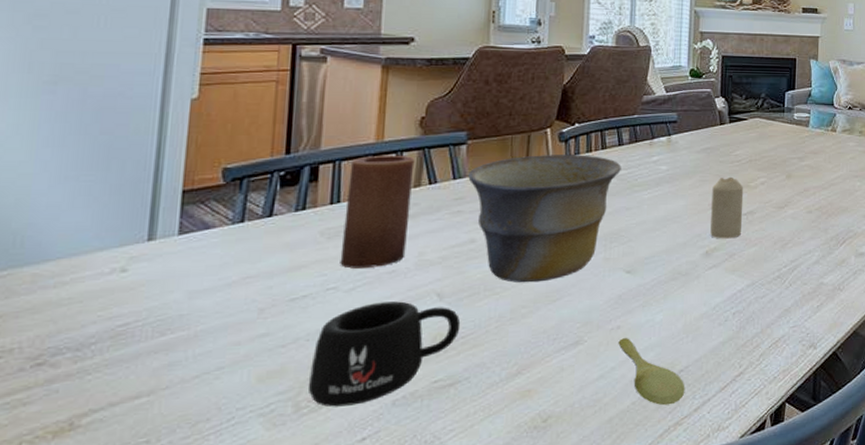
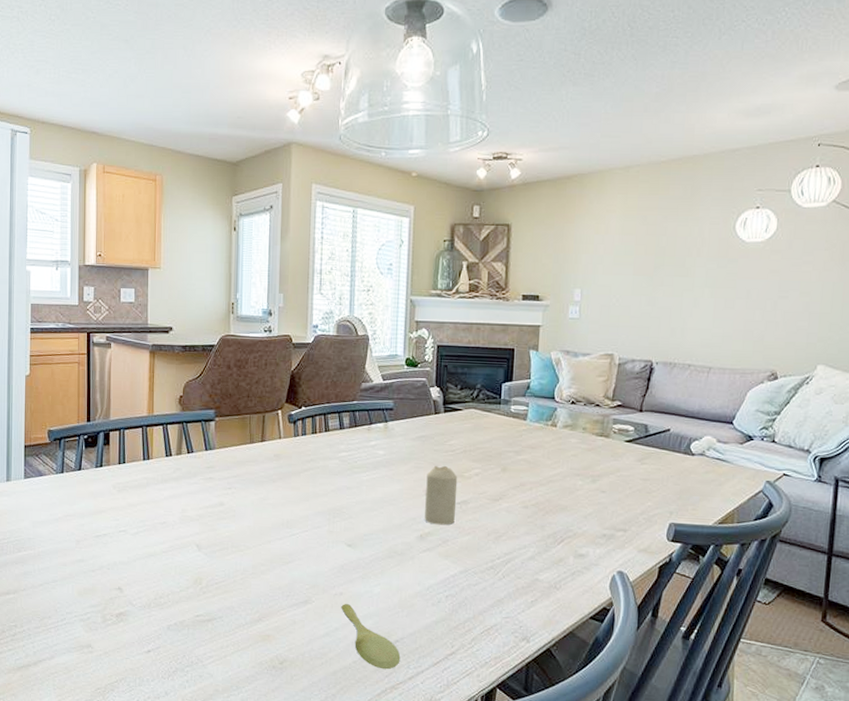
mug: present [309,301,461,407] -> none [111,546,215,624]
candle: present [340,155,415,269] -> none [127,426,177,518]
bowl: present [468,155,621,283] -> none [217,434,342,545]

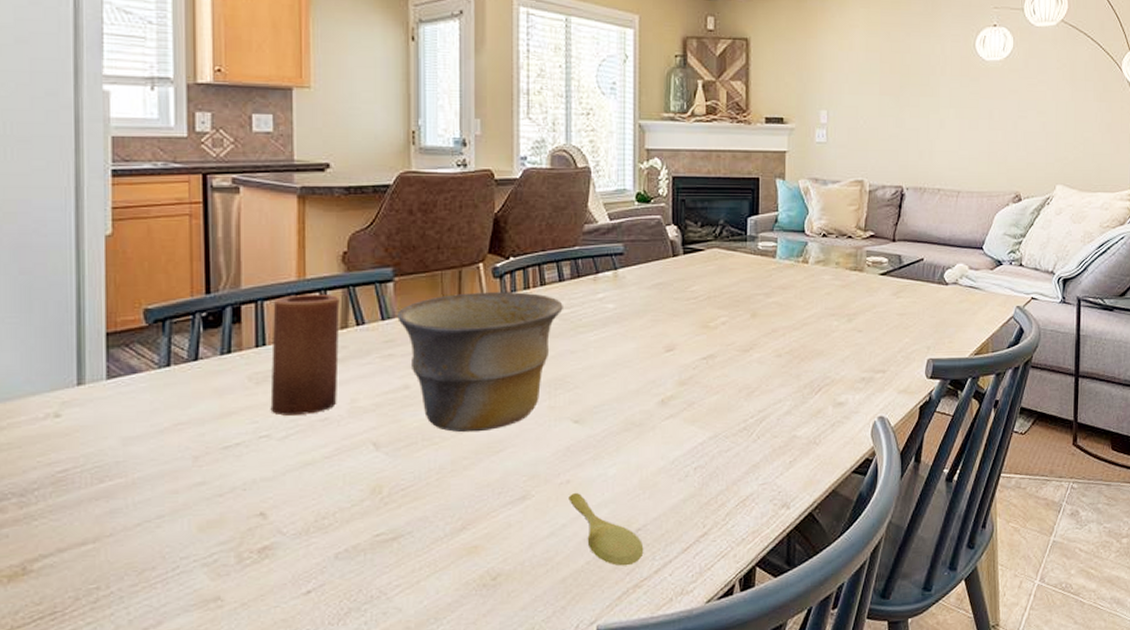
candle: none [127,426,177,518] -> present [270,293,340,416]
bowl: none [217,434,342,545] -> present [397,292,563,433]
candle: present [425,465,458,526] -> none [666,315,702,386]

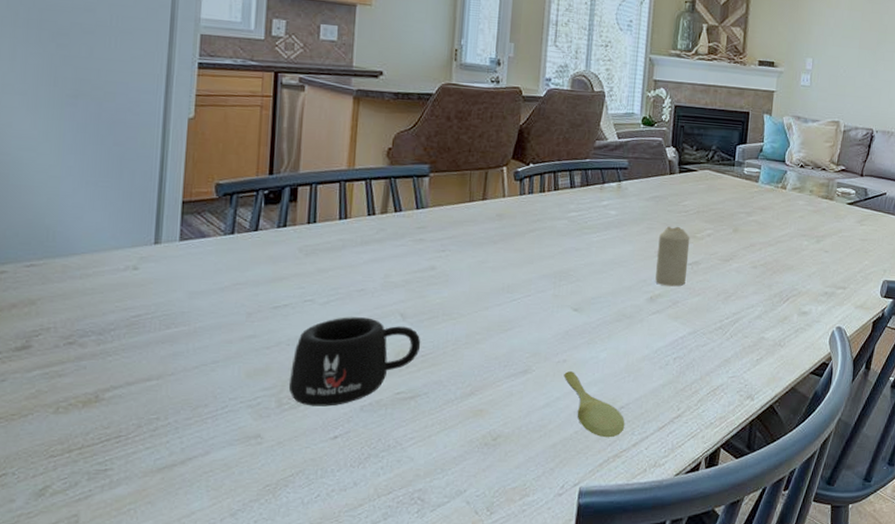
mug: none [250,450,400,559] -> present [289,317,421,407]
candle: present [270,293,340,416] -> none [316,181,382,285]
bowl: present [397,292,563,433] -> none [430,191,572,312]
candle: none [666,315,702,386] -> present [655,226,690,287]

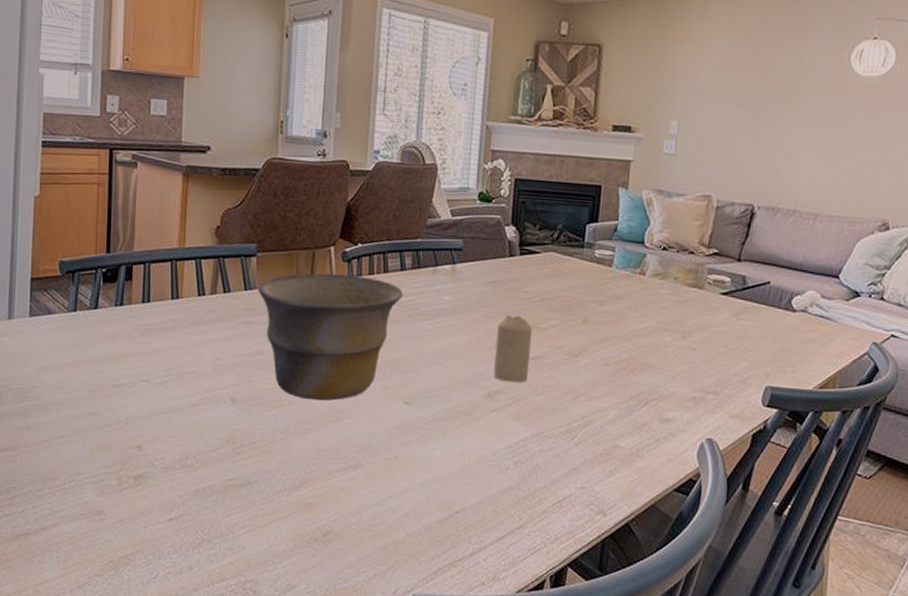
mug: present [289,317,421,407] -> none [128,398,251,488]
bowl: none [430,191,572,312] -> present [258,273,403,401]
spoon: present [564,371,625,438] -> none [395,469,461,545]

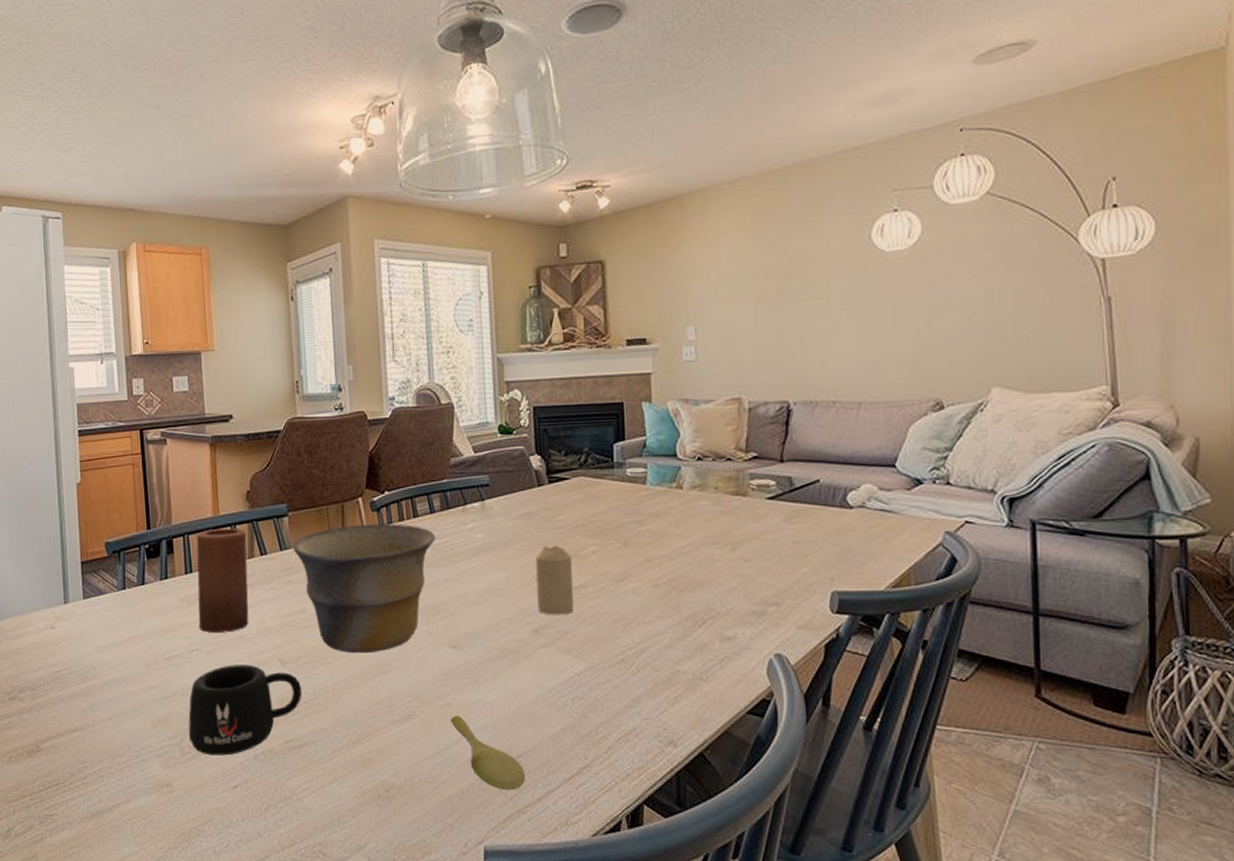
mug: none [128,398,251,488] -> present [188,665,302,756]
candle: none [150,260,211,367] -> present [196,528,249,633]
spoon: none [395,469,461,545] -> present [450,716,526,791]

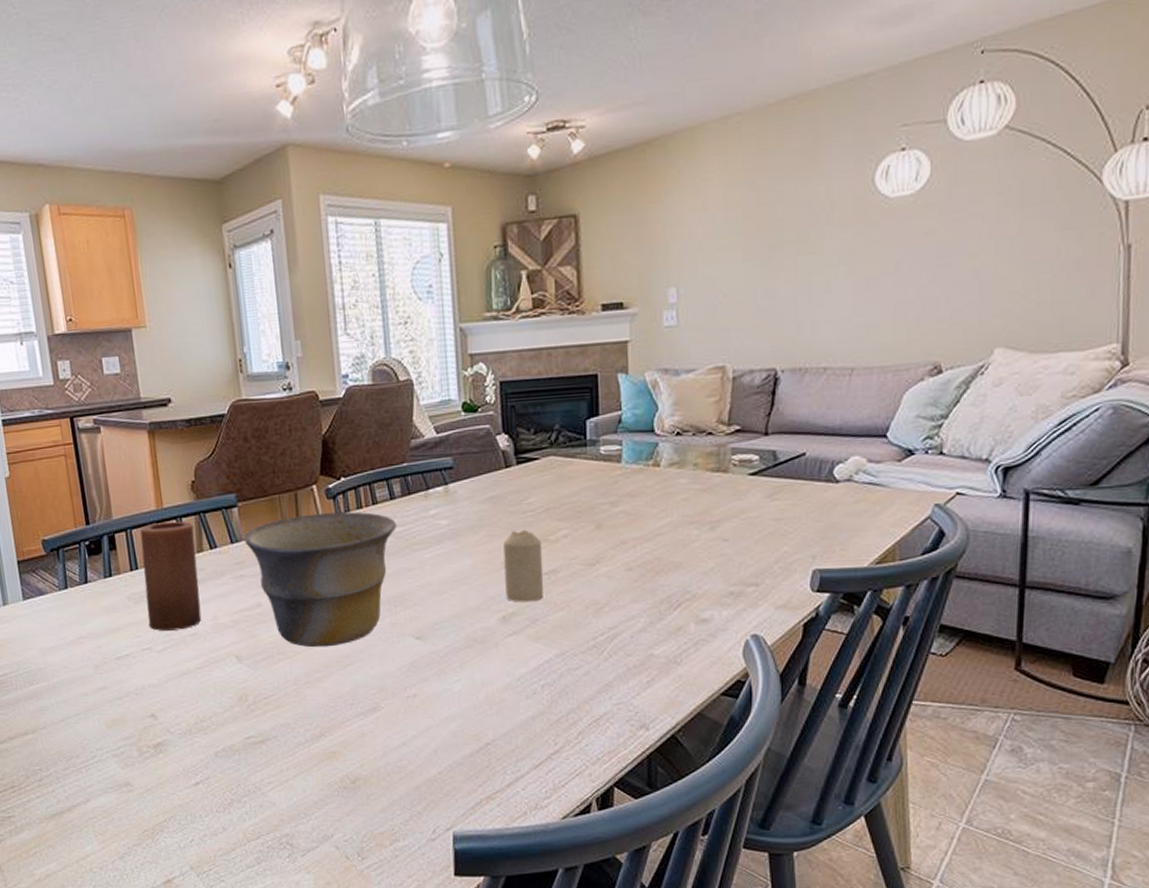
mug: present [188,665,302,756] -> none [143,662,262,754]
spoon: present [450,716,526,791] -> none [416,707,495,778]

